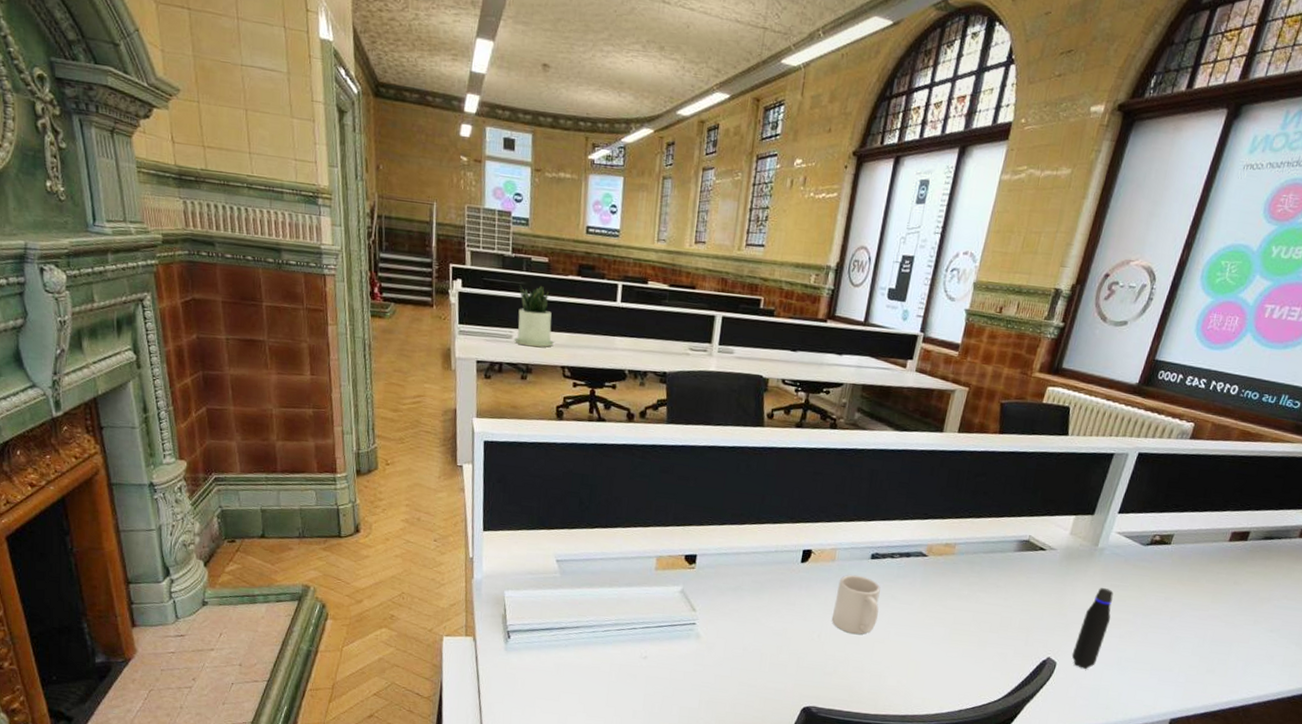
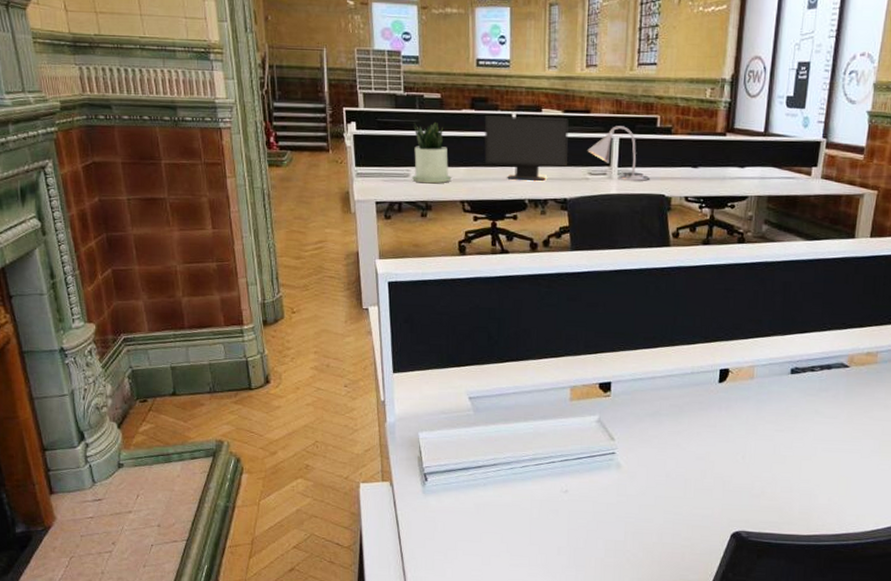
computer monitor: none [588,283,674,353] -> present [484,115,569,181]
table lamp: none [689,304,749,361] -> present [586,126,650,181]
mug: present [831,574,881,635] -> none [755,391,803,454]

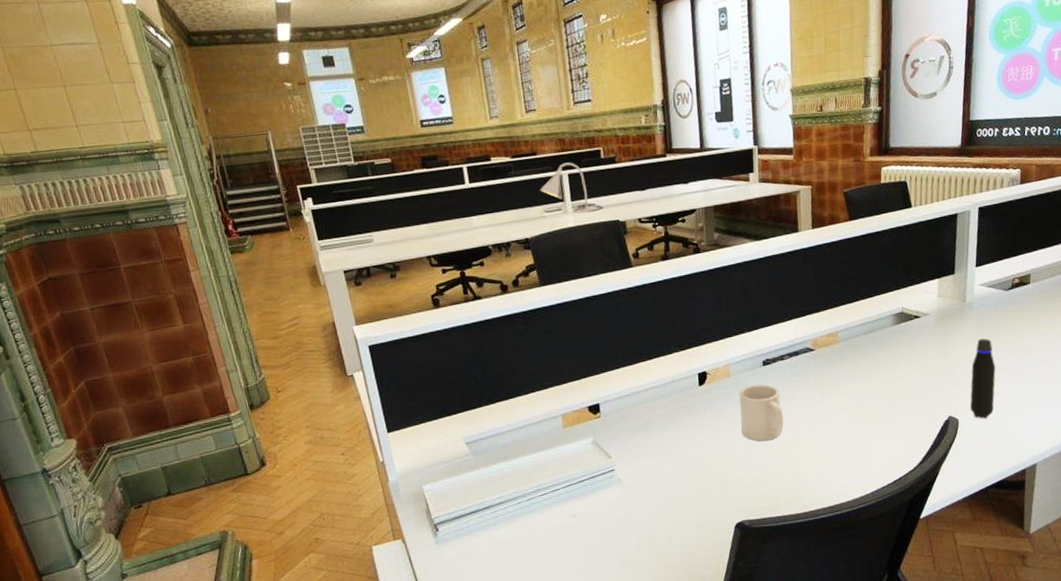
planter: present [411,122,452,184] -> none [368,186,415,246]
computer monitor: present [484,115,569,181] -> none [436,163,524,229]
mug: none [755,391,803,454] -> present [739,384,784,442]

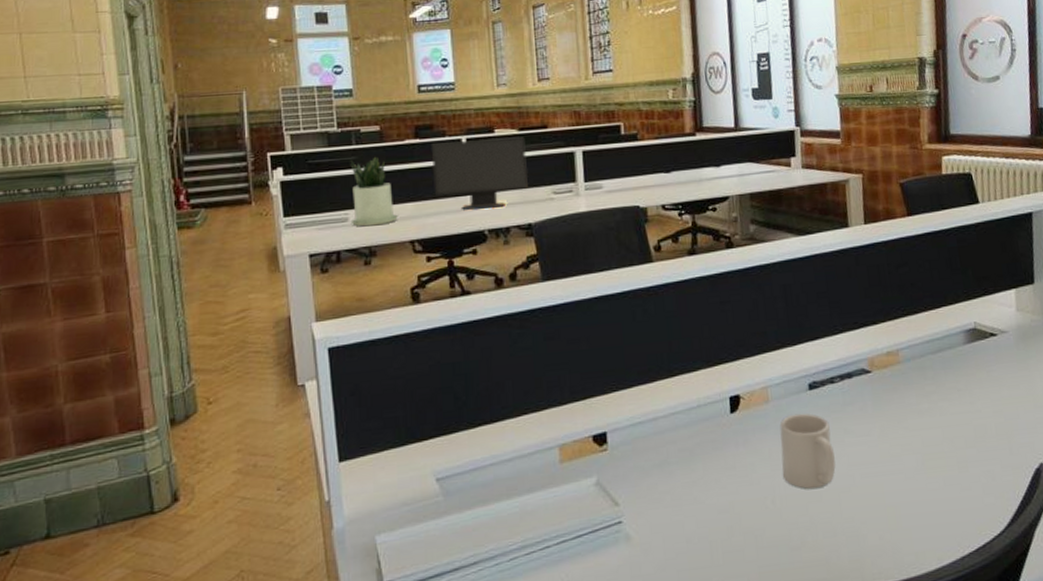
planter: none [368,186,415,246] -> present [350,157,398,227]
computer monitor: none [436,163,524,229] -> present [431,137,529,210]
table lamp: present [539,162,603,213] -> none [547,138,621,196]

